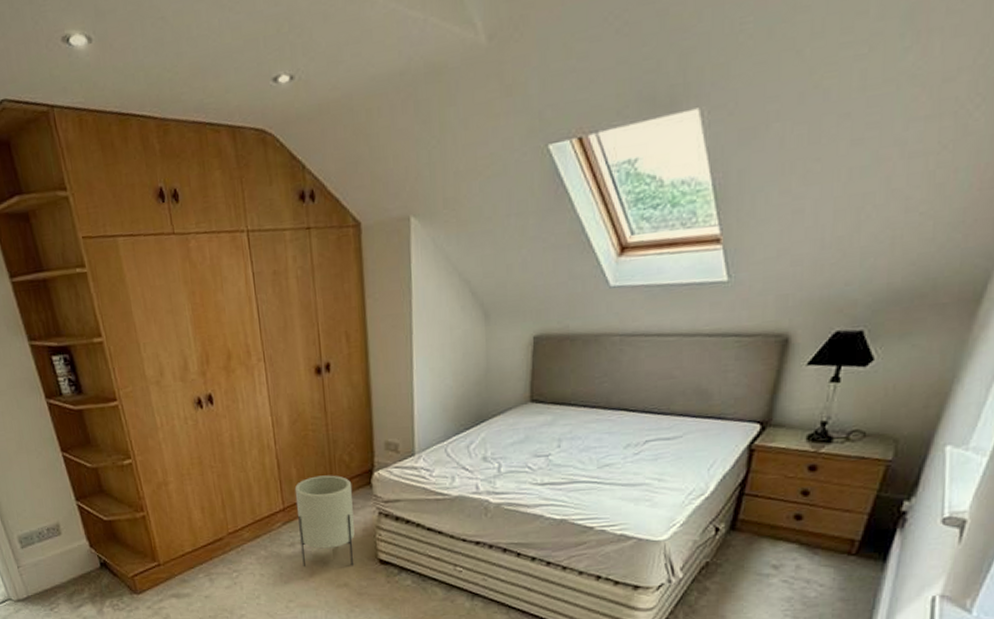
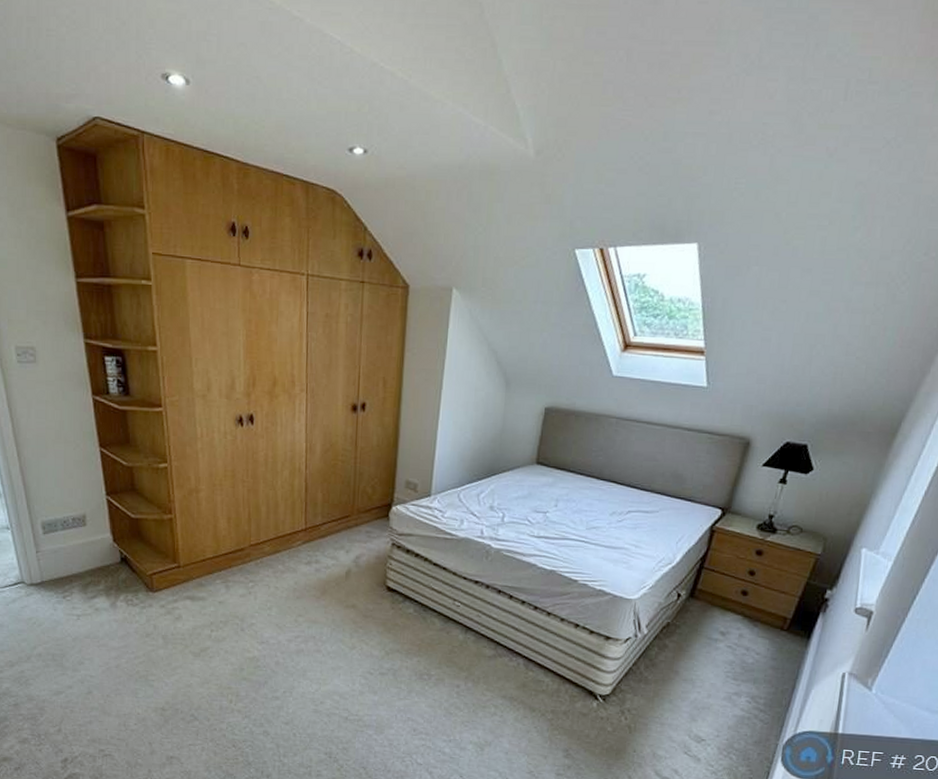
planter: present [294,475,355,568] -> none [316,503,371,590]

